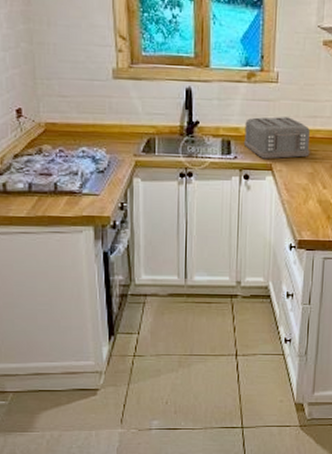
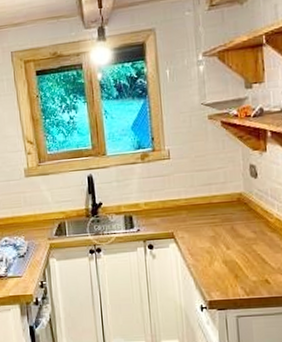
toaster: present [243,116,310,159] -> none [144,188,209,229]

